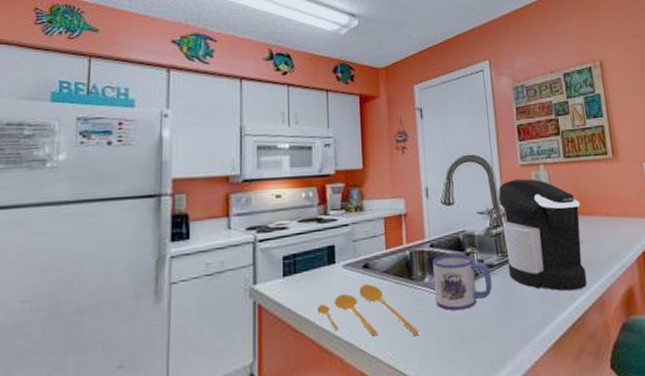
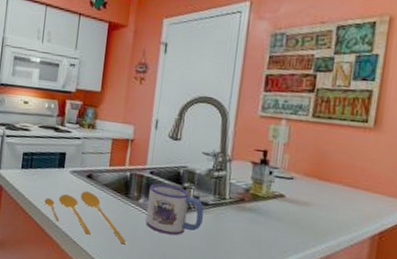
coffee maker: present [498,178,588,291] -> none [221,128,318,249]

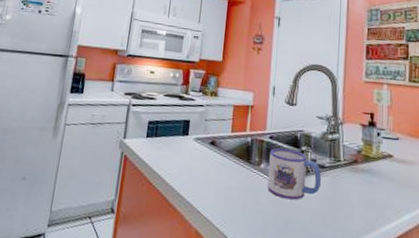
spoon: present [44,191,127,244] -> none [168,158,250,211]

